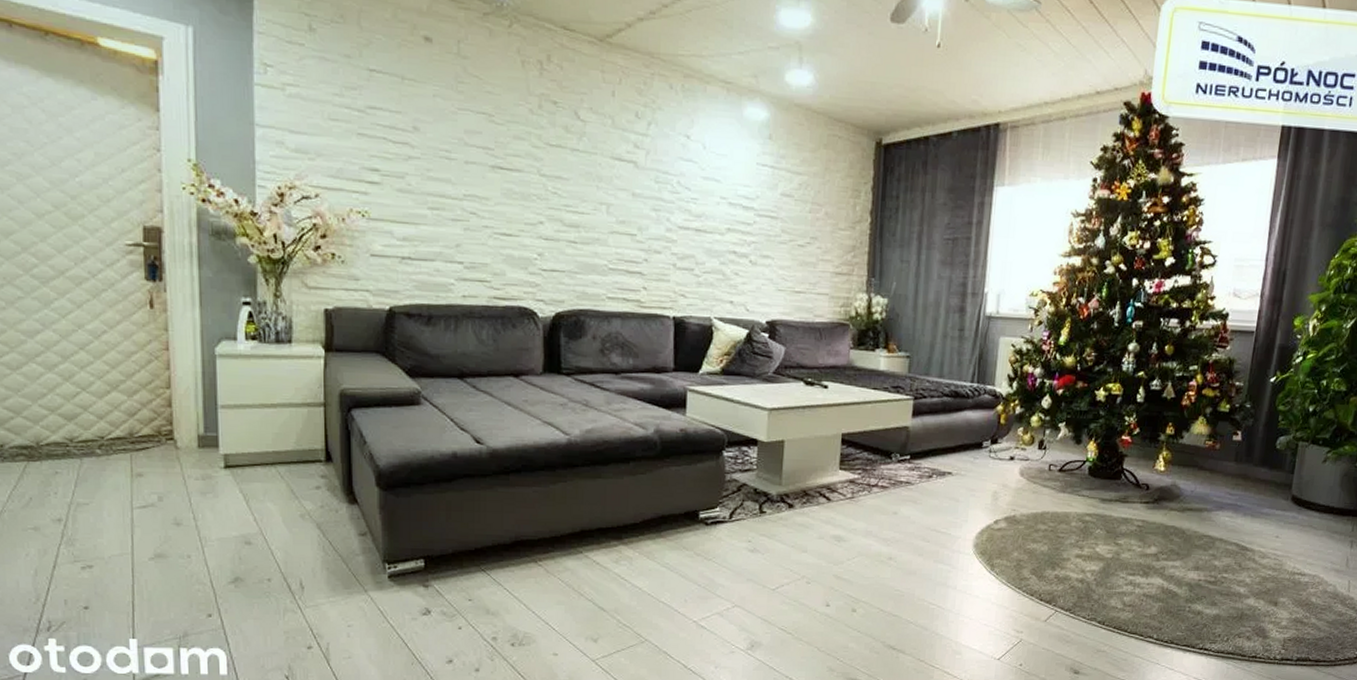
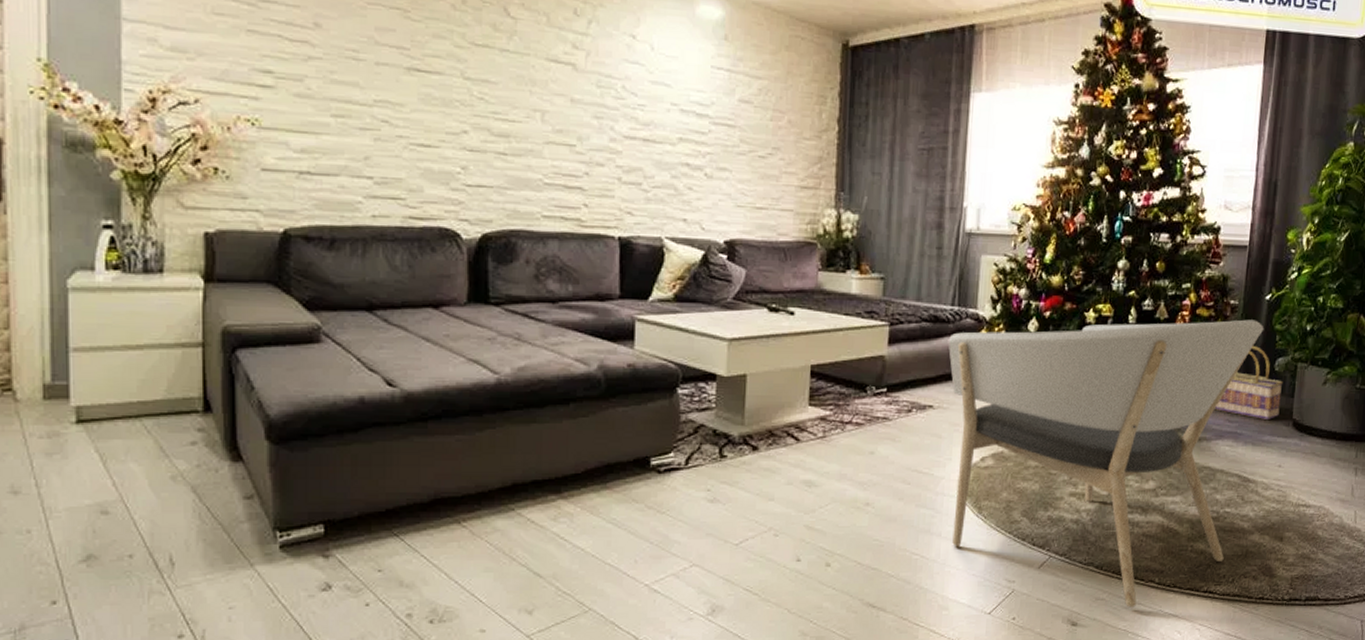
armchair: none [966,400,1268,660] -> present [948,319,1264,608]
basket: none [1217,425,1284,495] -> present [1215,346,1284,421]

